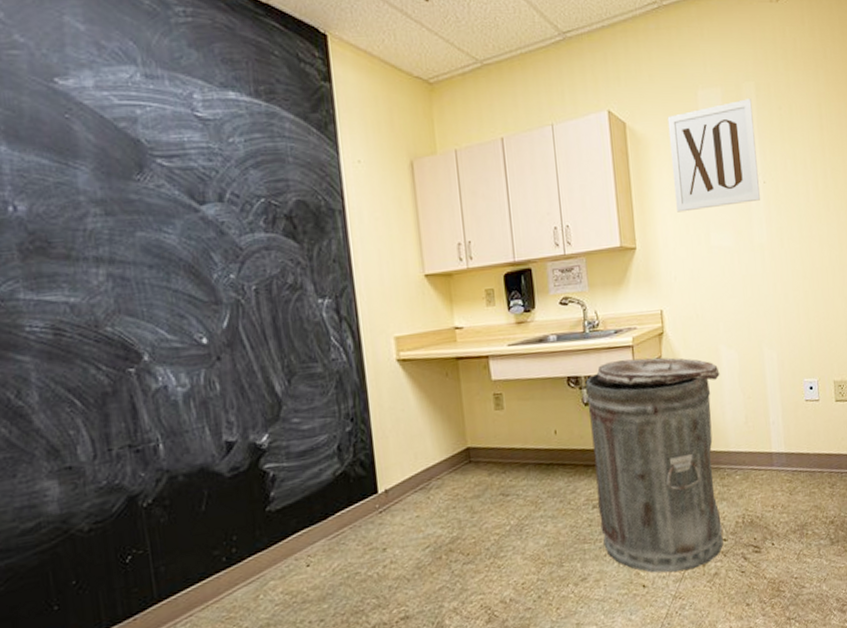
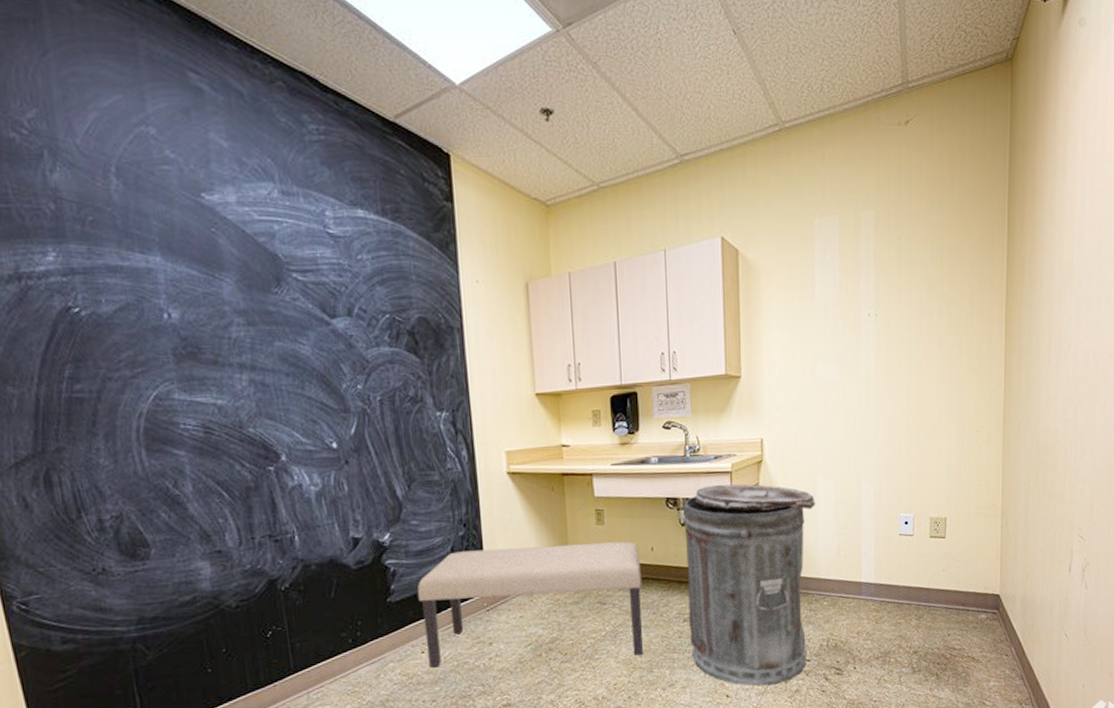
bench: none [300,426,551,583] -> present [417,541,643,668]
wall art: present [667,99,760,213] -> none [781,228,870,343]

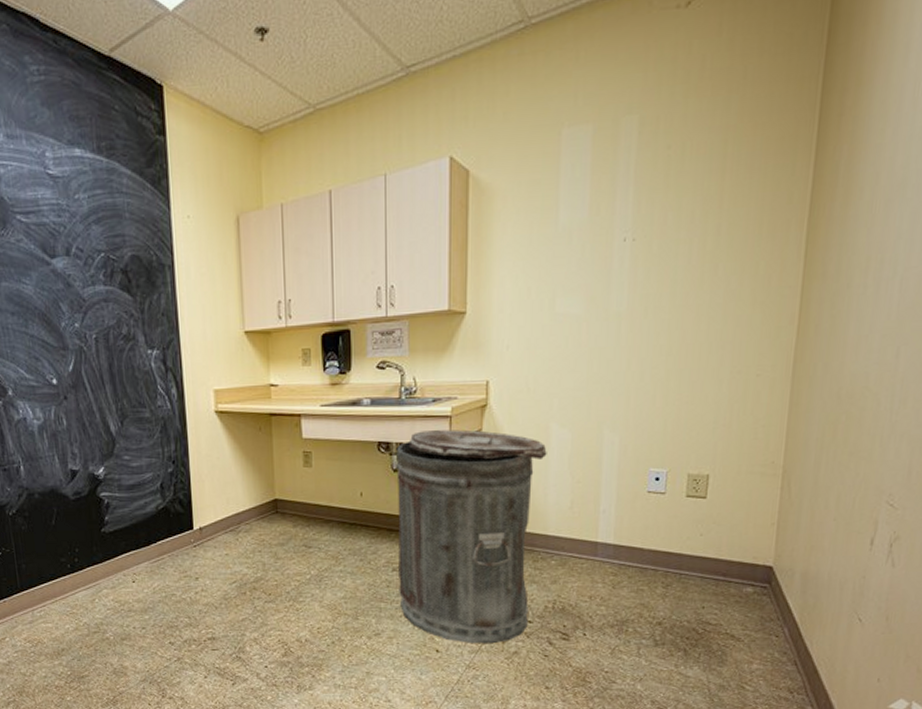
bench: present [417,541,643,668] -> none [128,485,350,601]

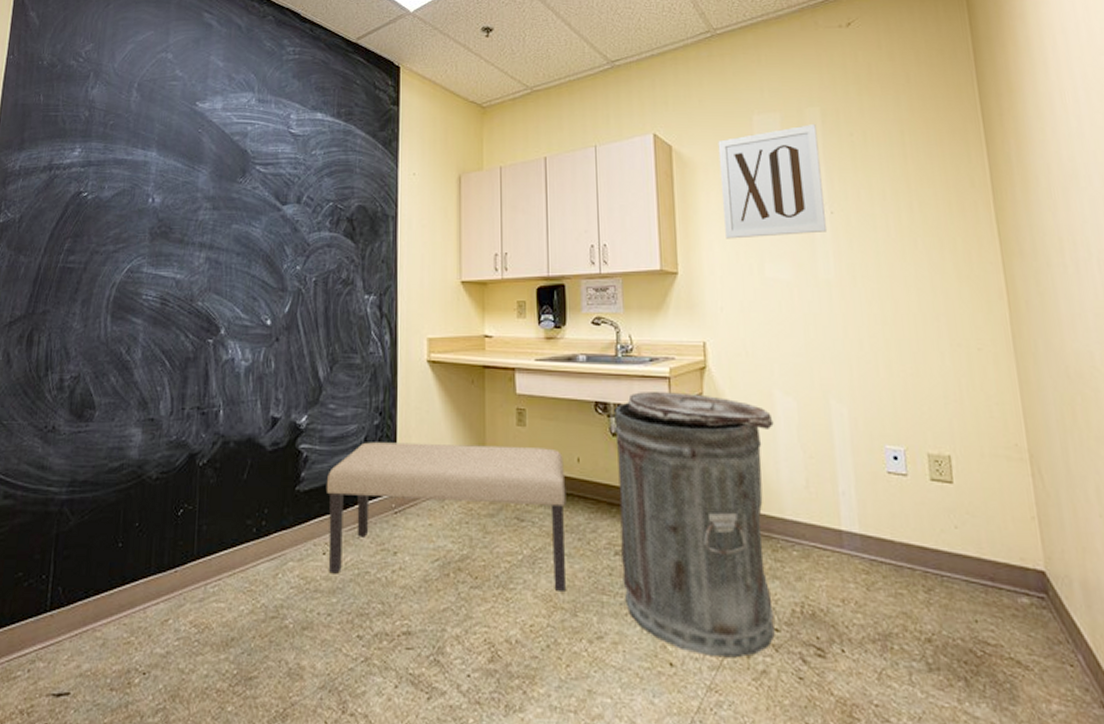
bench: none [128,485,350,601] -> present [325,442,566,591]
wall art: none [518,137,631,274] -> present [718,124,826,239]

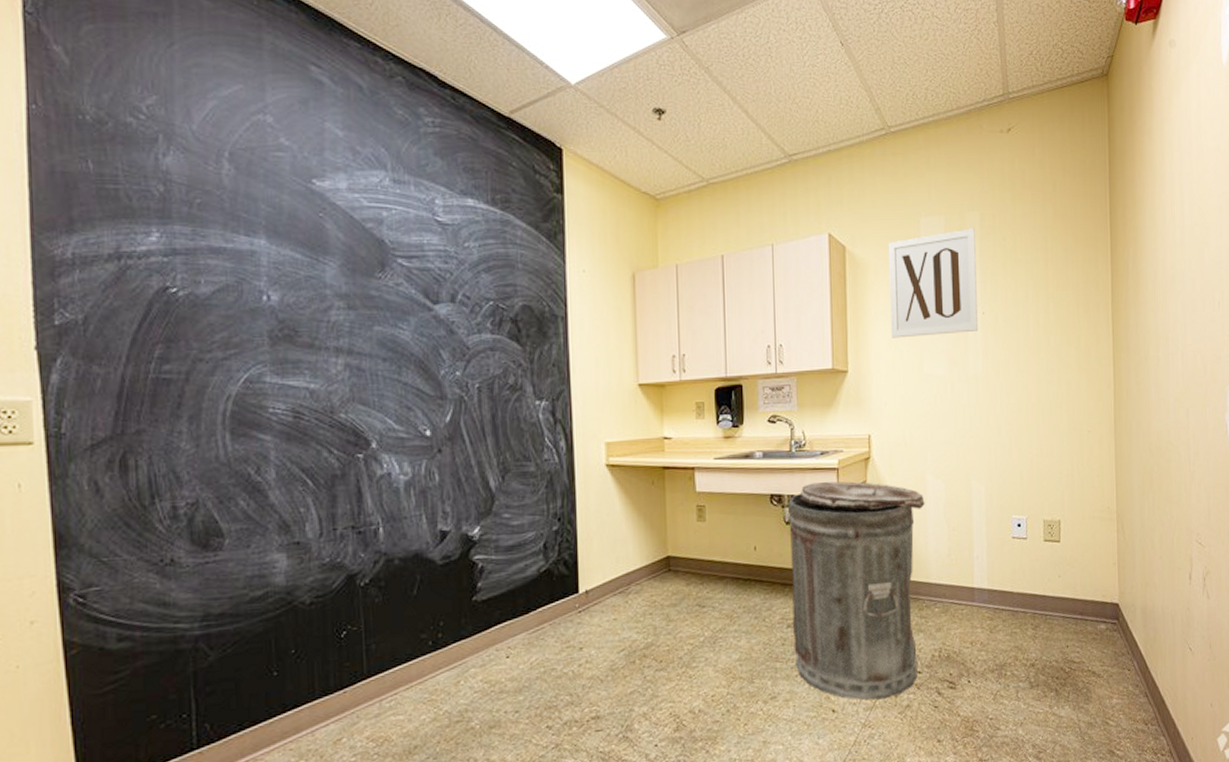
bench: present [325,442,566,591] -> none [505,540,744,675]

